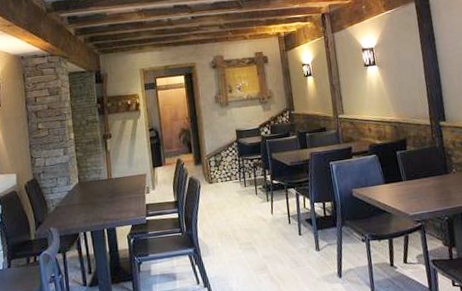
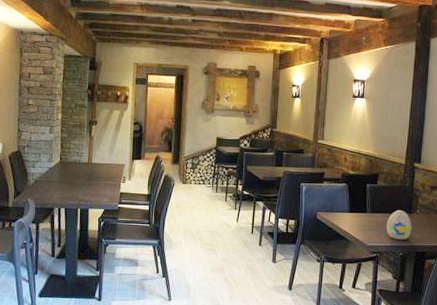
decorative egg: none [424,172,452,204] -> present [386,210,412,241]

